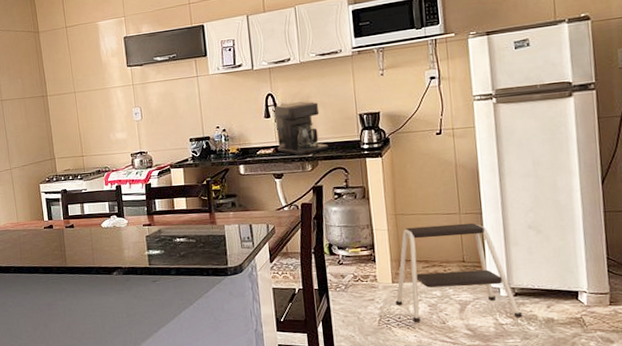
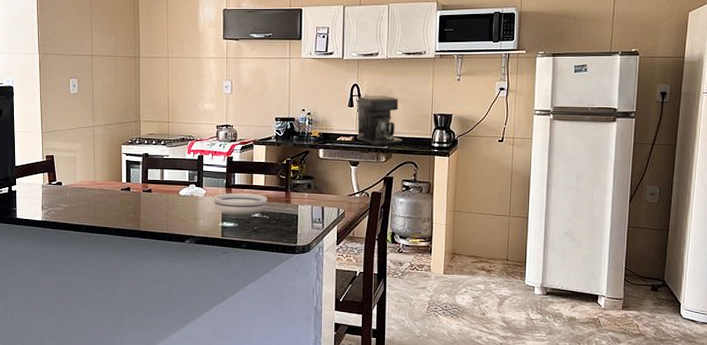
bowl: none [136,218,192,246] -> present [214,193,268,219]
step stool: present [395,222,522,322] -> none [444,224,550,315]

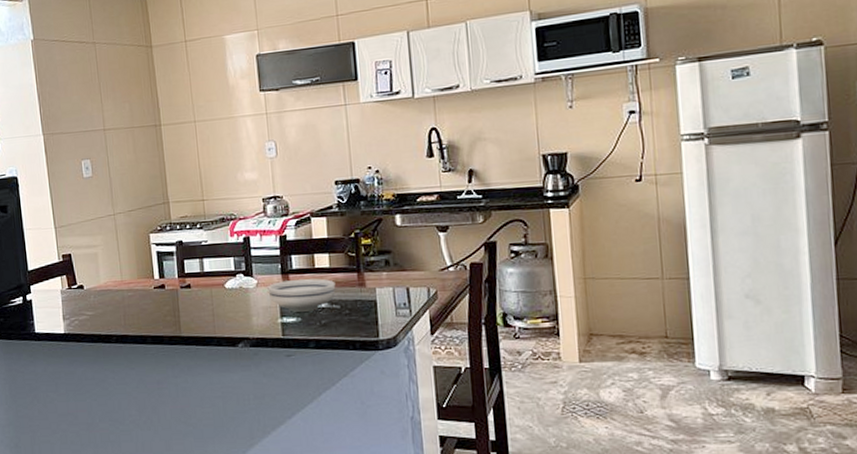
coffee maker: present [357,95,403,147] -> none [439,138,504,205]

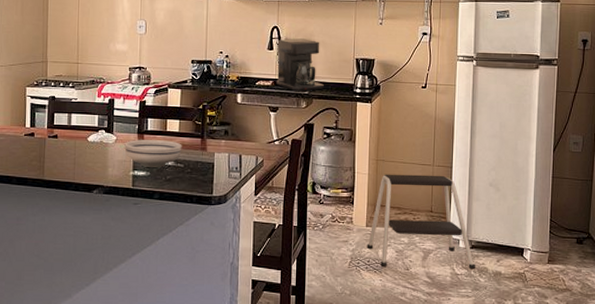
coffee maker: none [439,138,504,205] -> present [276,38,324,92]
step stool: none [583,290,736,411] -> present [367,174,475,269]

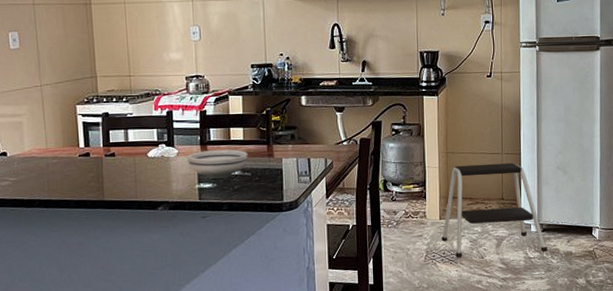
coffee maker: present [276,38,324,92] -> none [340,34,389,90]

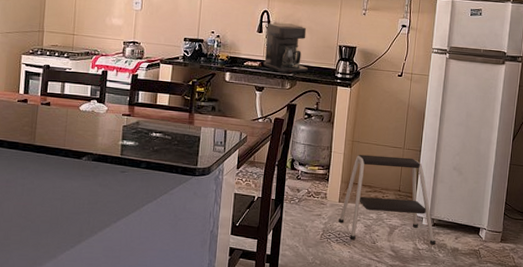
bowl: present [187,149,248,179] -> none [115,111,171,138]
coffee maker: none [340,34,389,90] -> present [263,23,308,74]

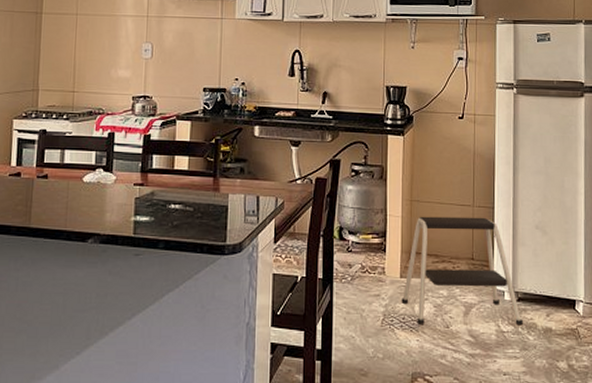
coffee maker: present [263,23,308,74] -> none [298,63,351,124]

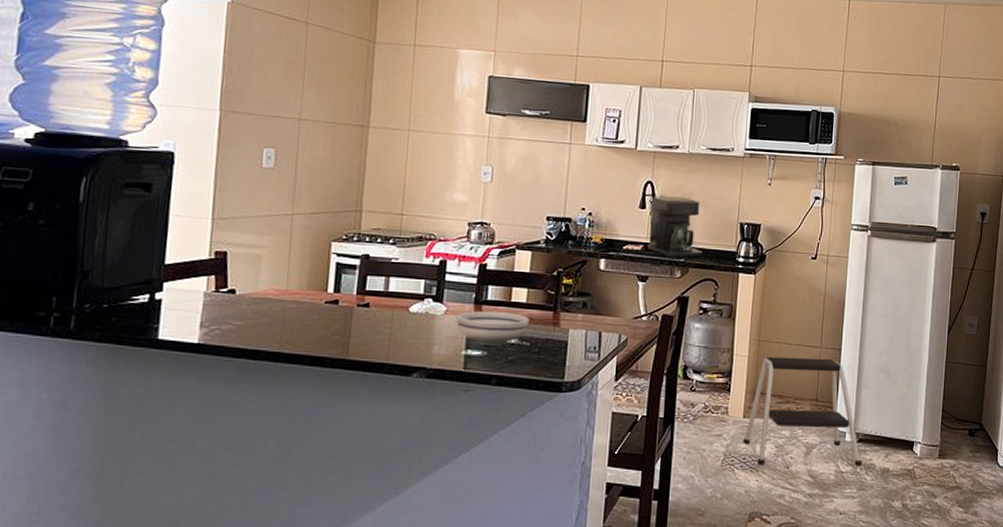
bowl: none [125,179,192,212] -> present [456,311,530,346]
coffee maker: none [298,63,351,124] -> present [647,196,702,259]

